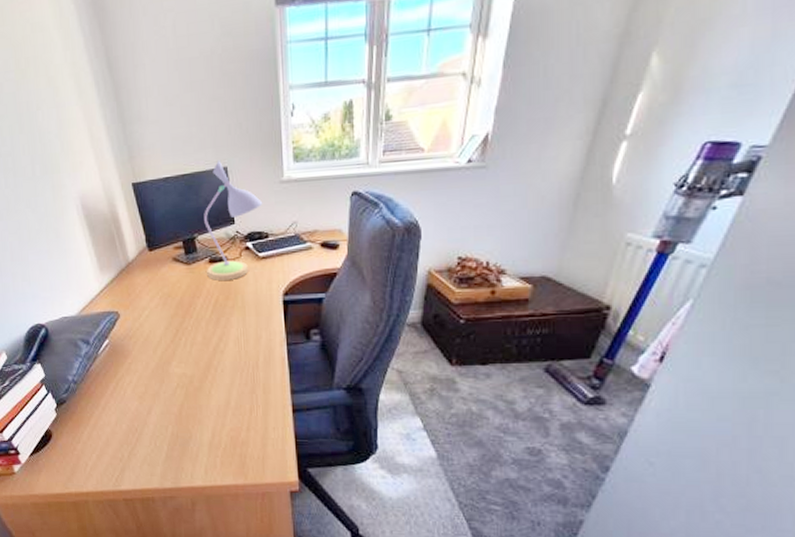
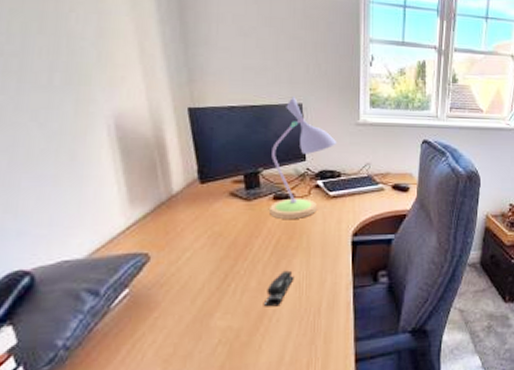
stapler: none [209,327,233,359] -> present [263,270,294,307]

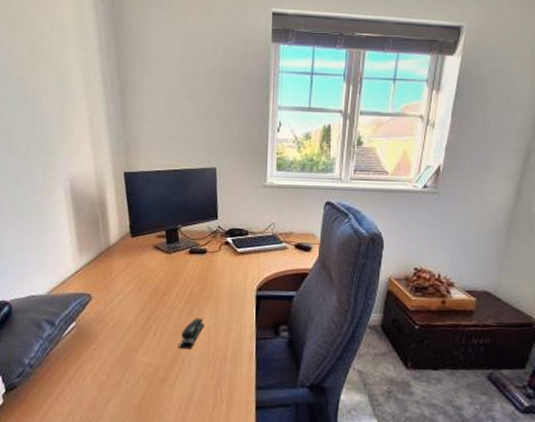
desk lamp: present [269,96,337,219] -> none [186,160,246,272]

